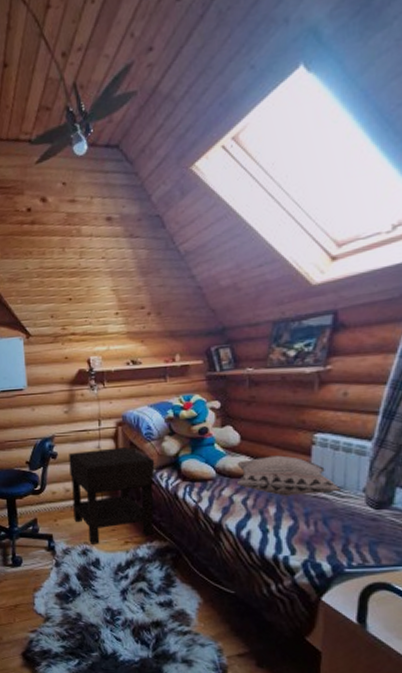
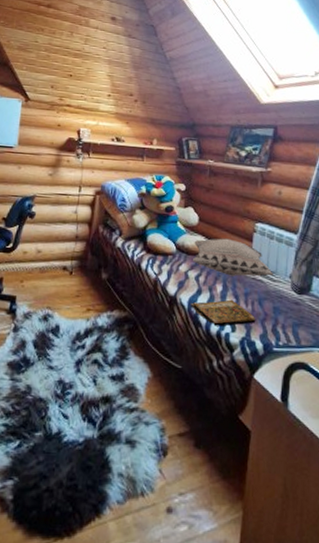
nightstand: present [69,447,156,544] -> none [41,214,125,310]
book: none [239,521,321,550] -> present [190,299,256,326]

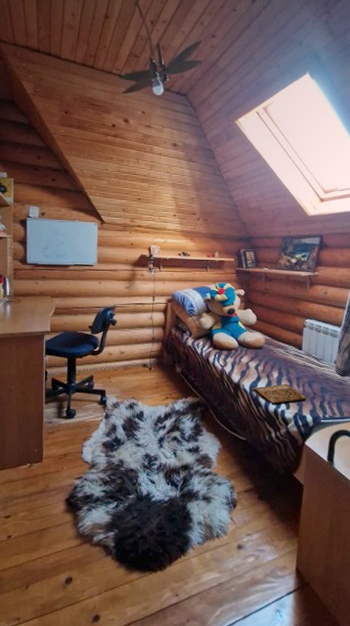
decorative pillow: present [193,238,274,277] -> none [253,333,322,365]

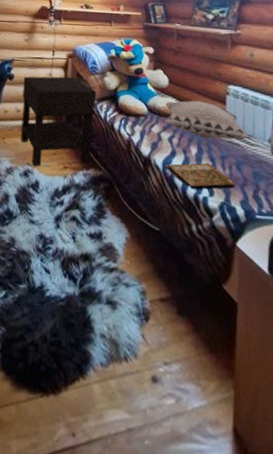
nightstand: none [125,319,194,399] -> present [21,76,97,166]
decorative pillow: none [253,333,322,365] -> present [165,100,252,140]

